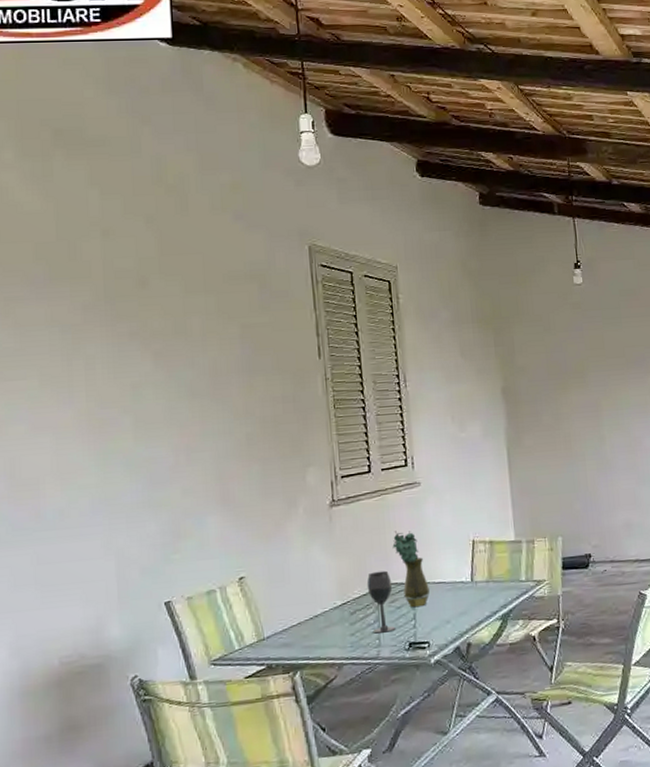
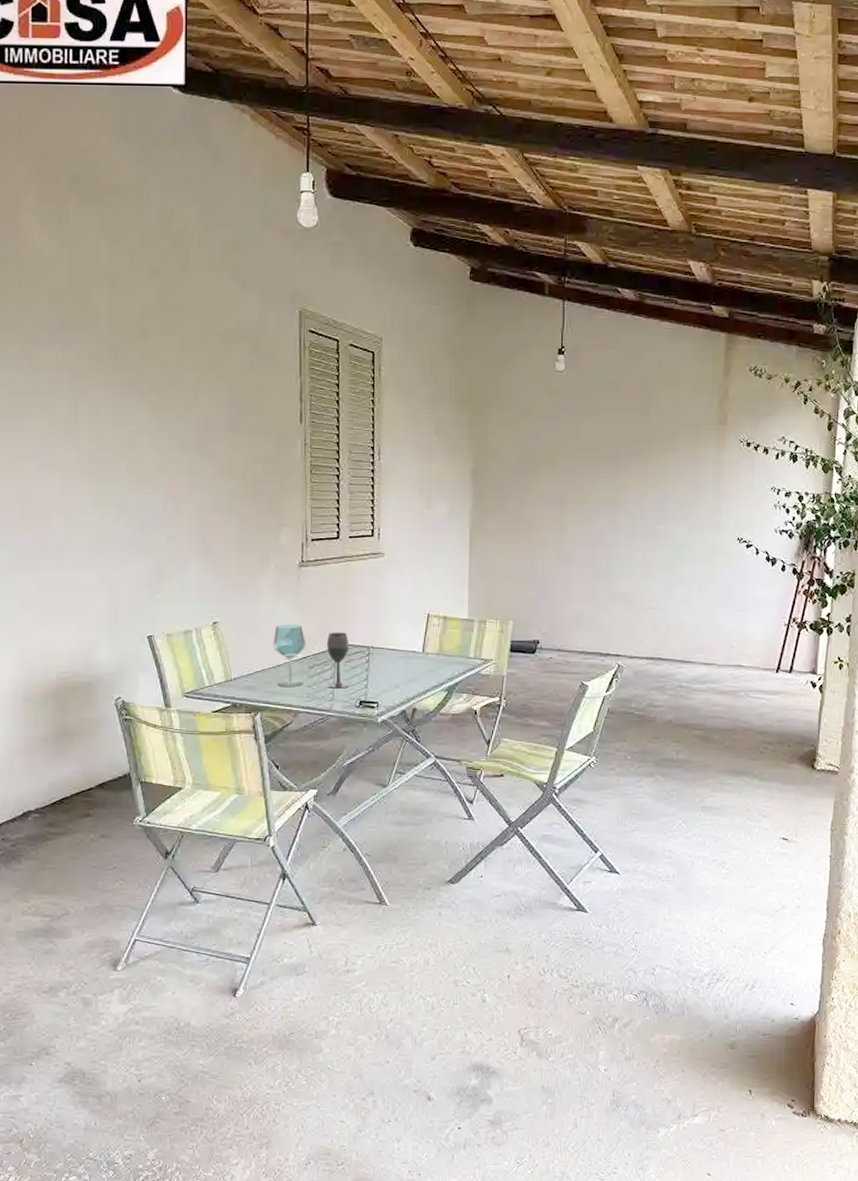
wine glass: none [308,569,345,639] -> present [273,624,306,687]
vase: present [392,531,430,608] -> none [353,596,383,670]

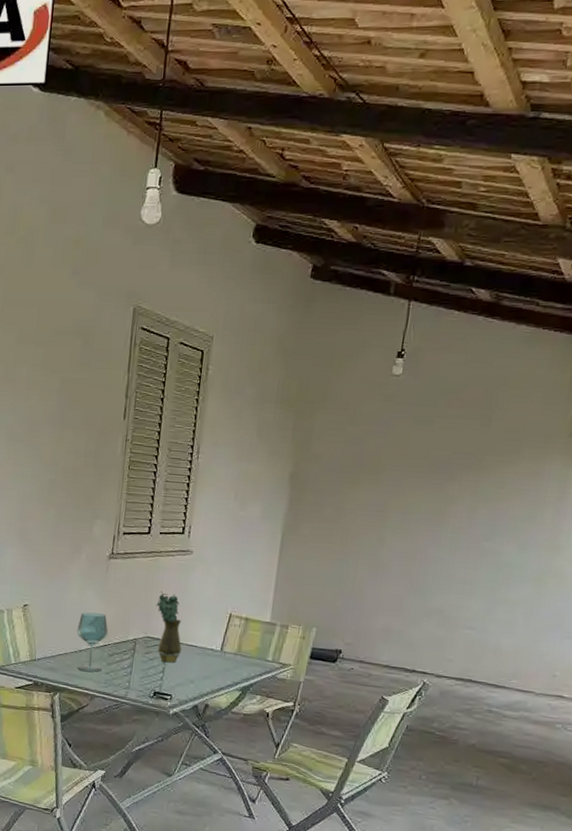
wine glass: present [326,632,350,689] -> none [125,623,150,679]
vase: none [353,596,383,670] -> present [156,591,182,663]

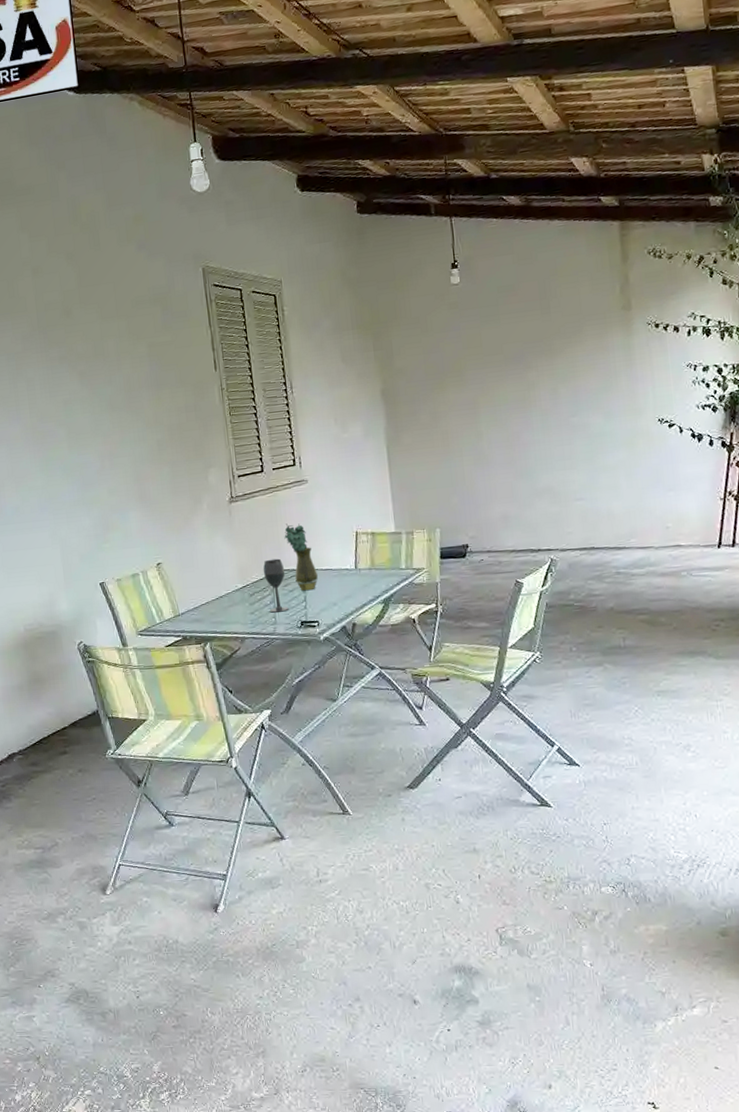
wine glass: present [77,612,109,672] -> none [213,556,246,616]
wine glass: none [125,623,150,679] -> present [262,558,289,613]

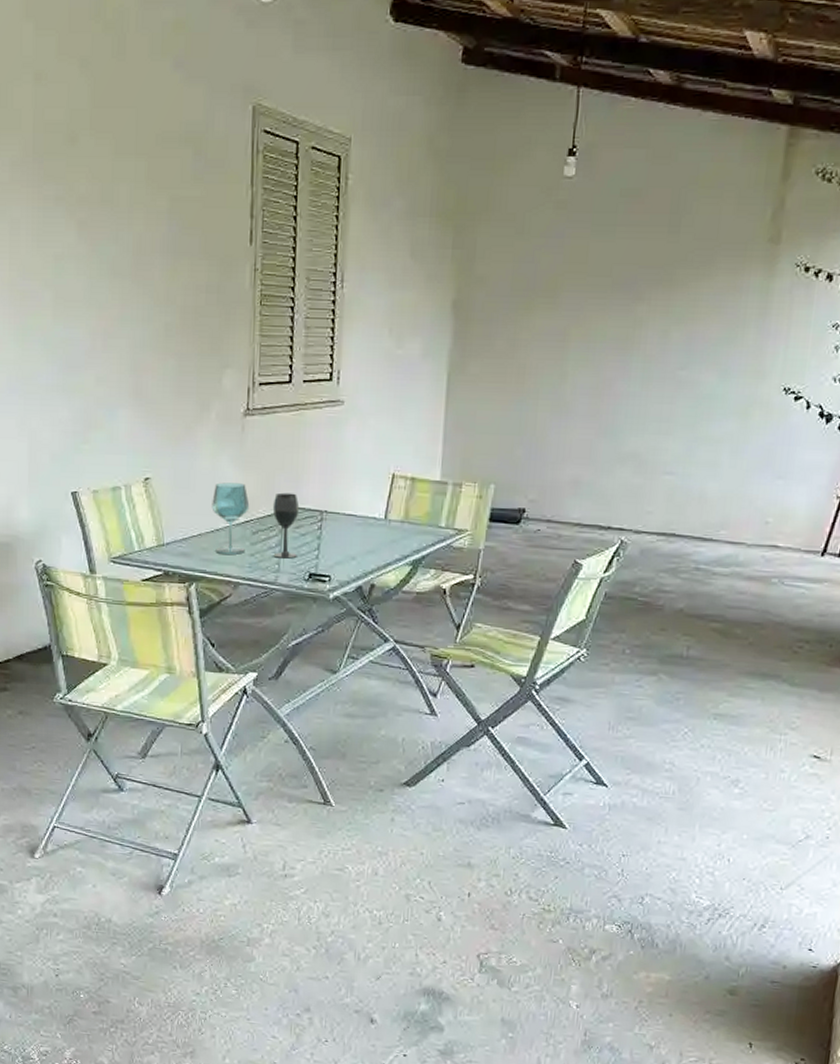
wine glass: none [213,556,246,616] -> present [211,482,250,555]
vase: present [284,523,318,591] -> none [304,451,338,538]

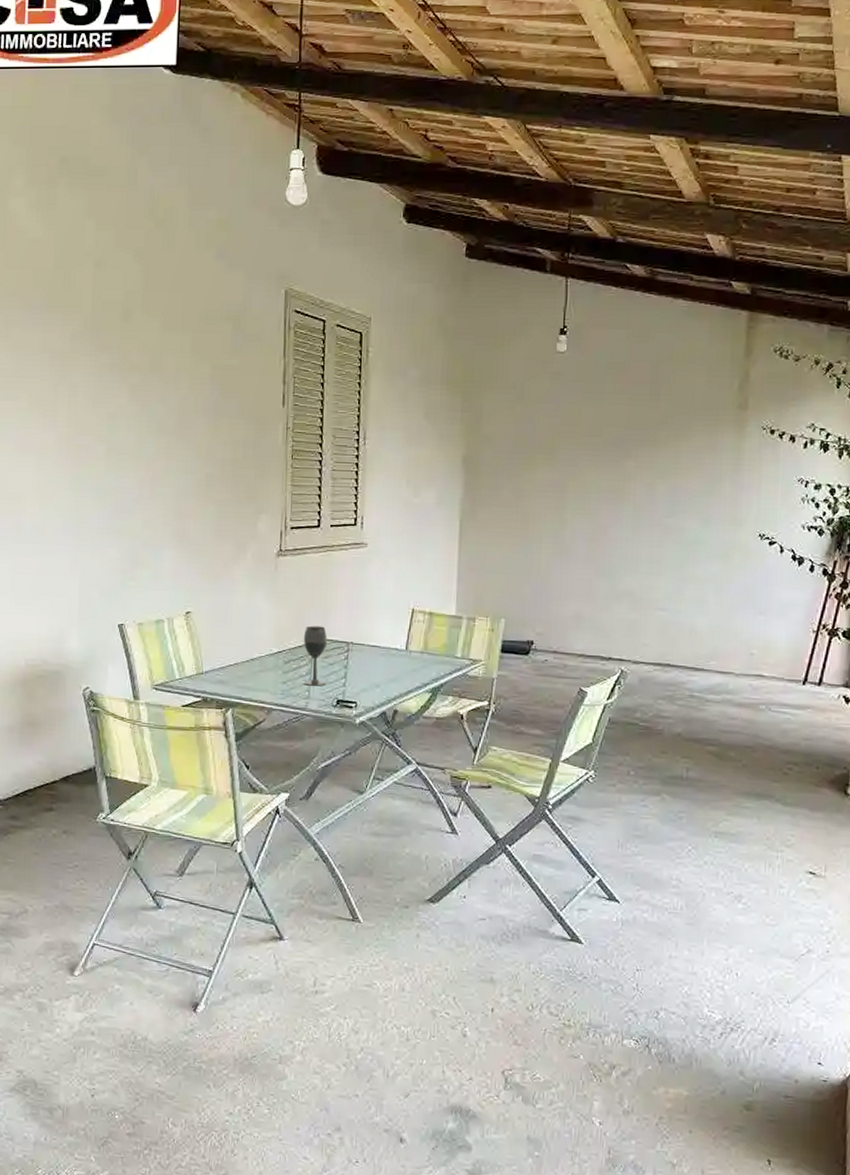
wine glass: present [211,482,250,555] -> none [247,616,282,683]

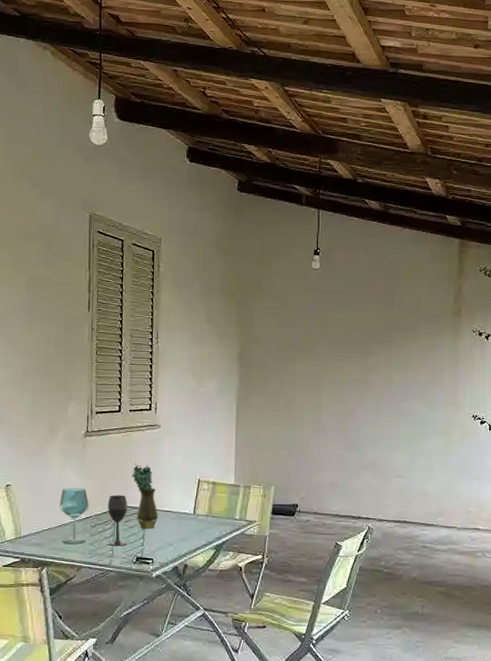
wine glass: none [247,616,282,683] -> present [59,488,89,545]
vase: none [332,588,363,667] -> present [131,463,158,529]

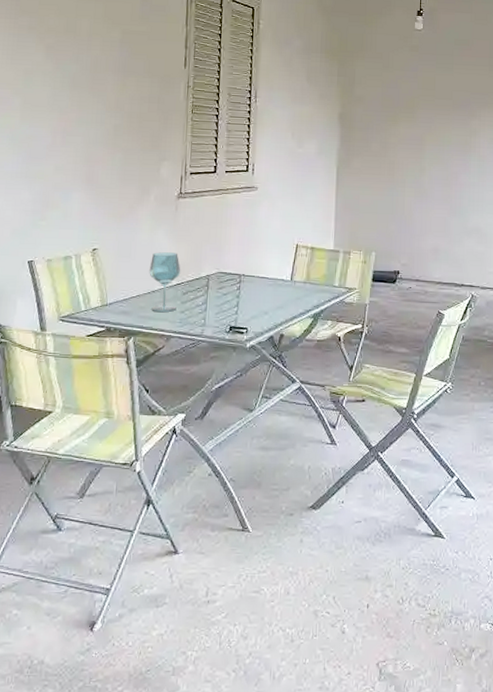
wine glass: present [107,495,128,546] -> none [200,260,222,315]
vase: present [131,463,158,529] -> none [226,227,254,296]

